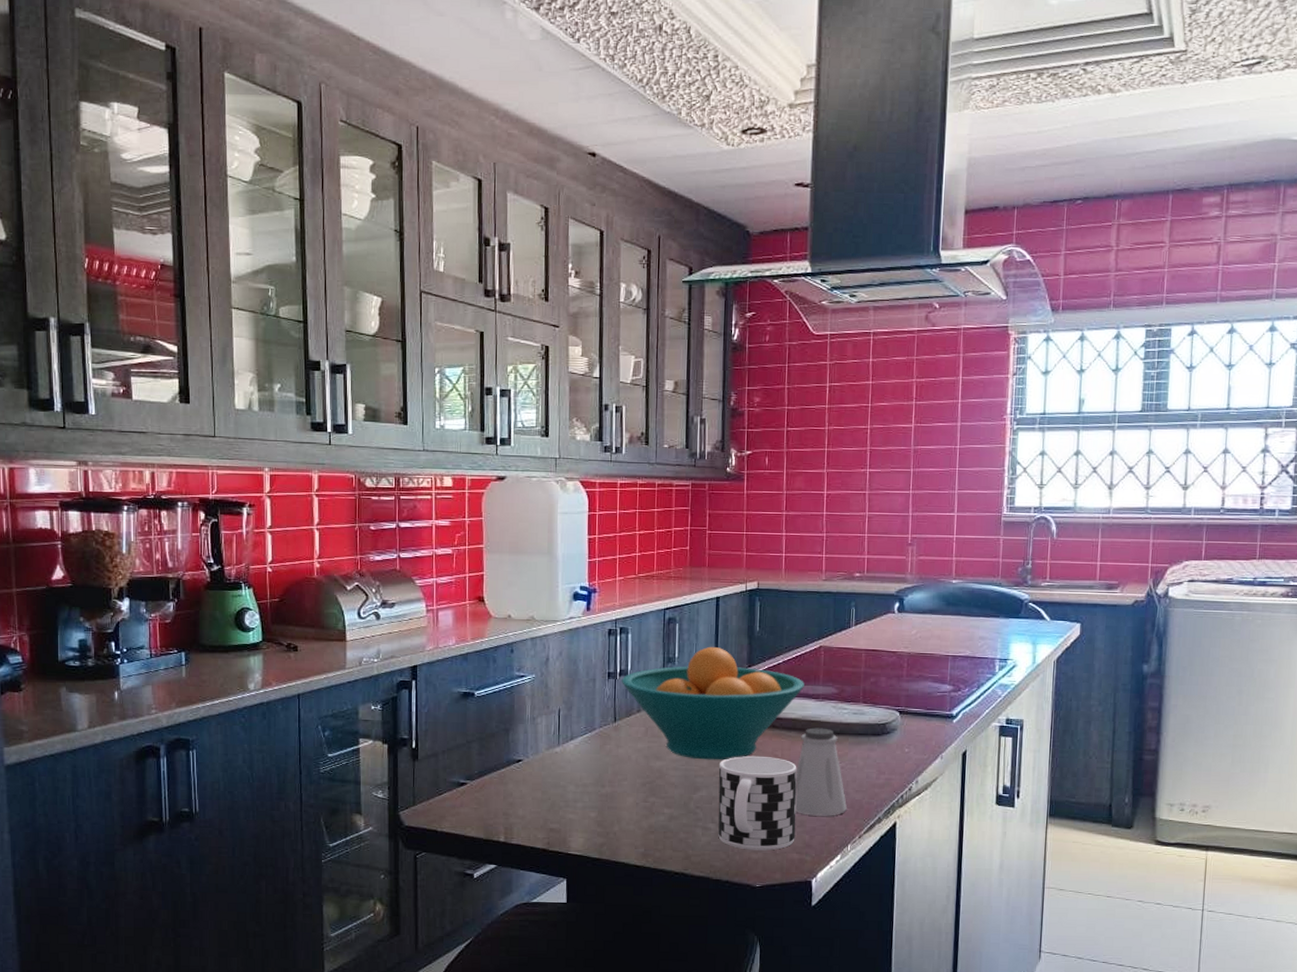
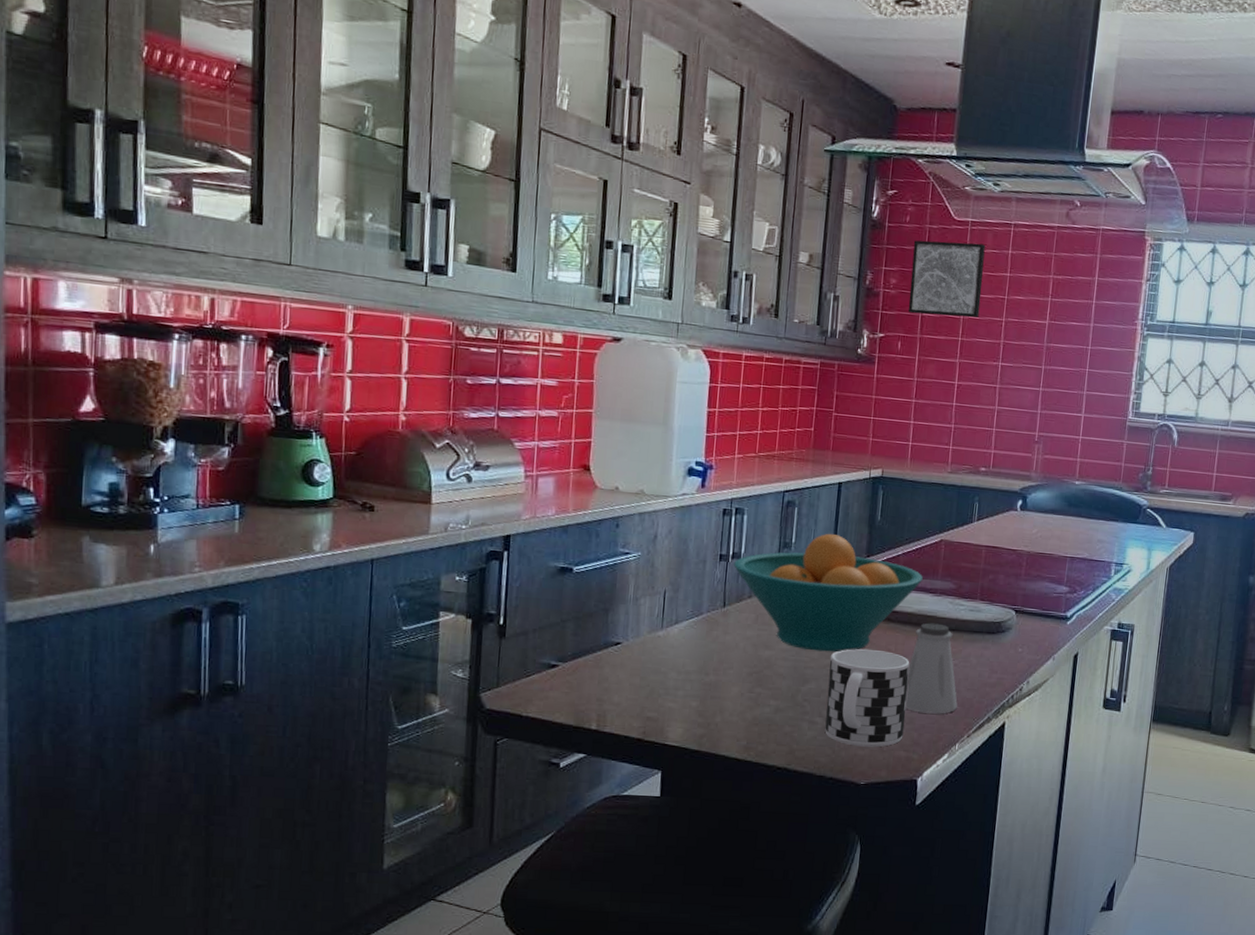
wall art: none [773,355,846,429] -> present [908,240,986,318]

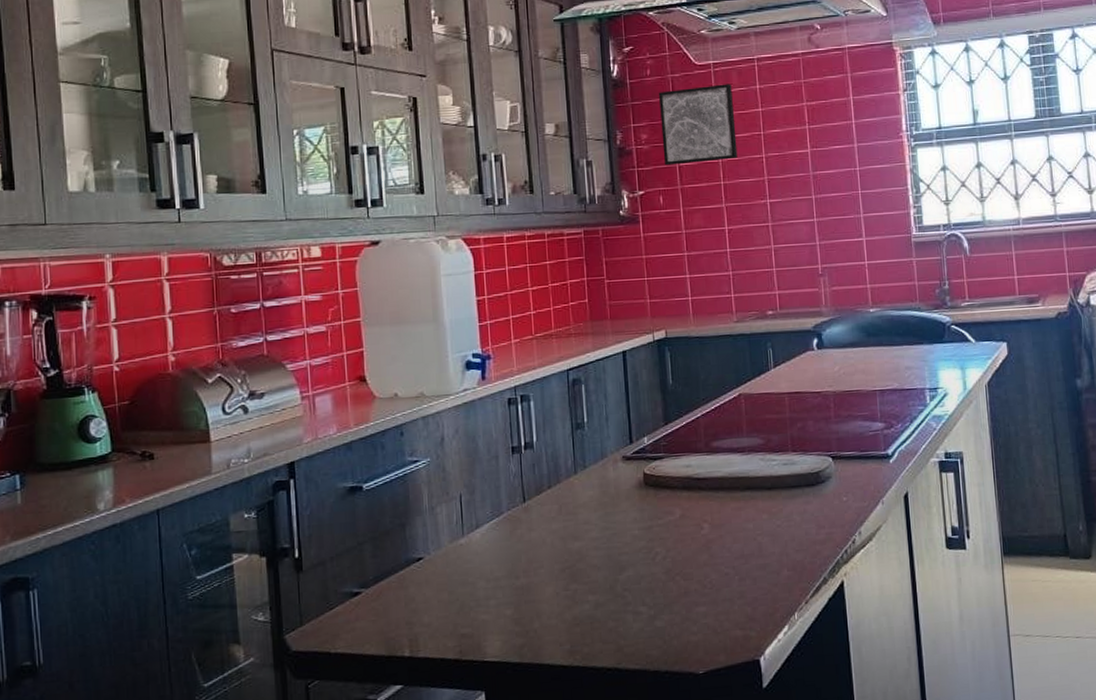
fruit bowl: present [733,533,923,652] -> none [526,406,728,535]
cup: present [825,648,910,747] -> none [645,522,737,632]
saltshaker: present [904,623,958,714] -> none [729,484,789,584]

